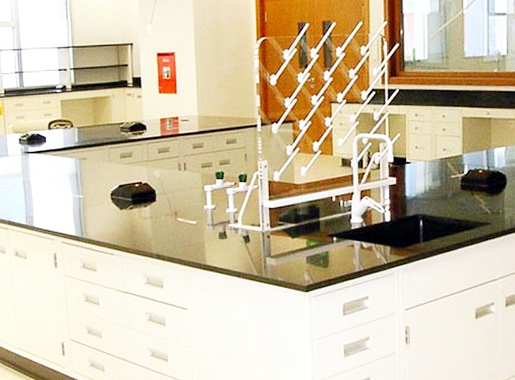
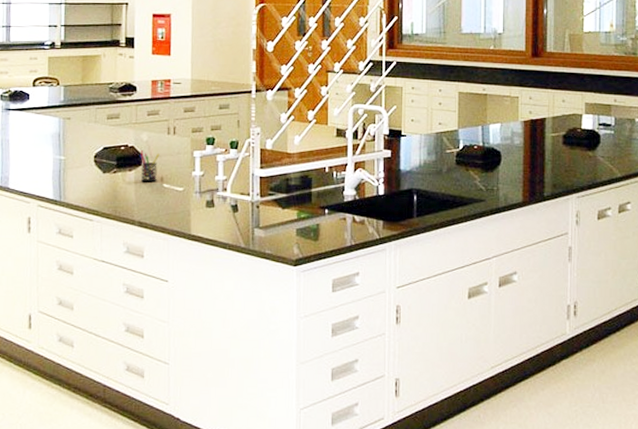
pen holder: none [153,186,173,217] -> present [139,149,160,183]

